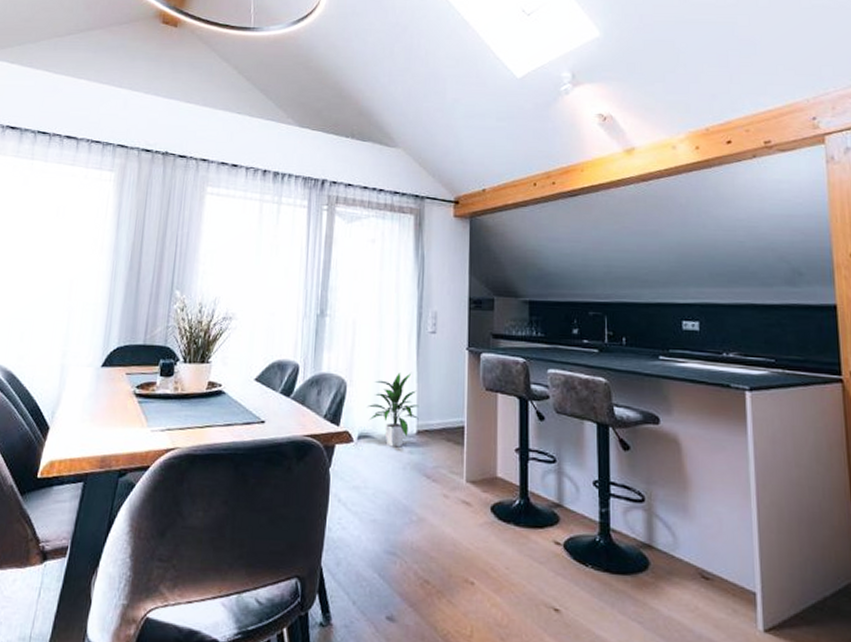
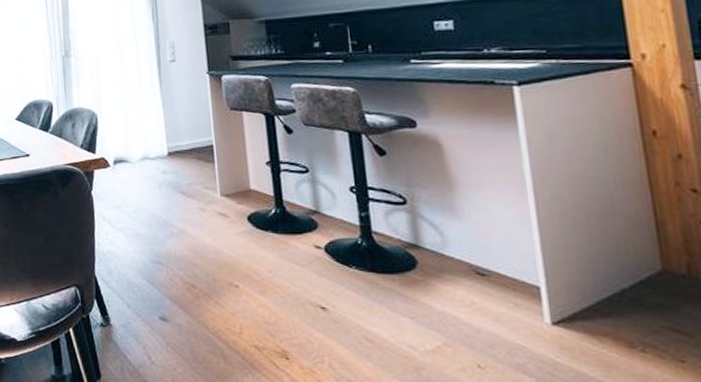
indoor plant: present [368,372,419,448] -> none [119,100,168,169]

